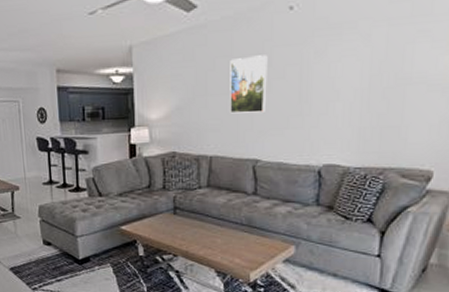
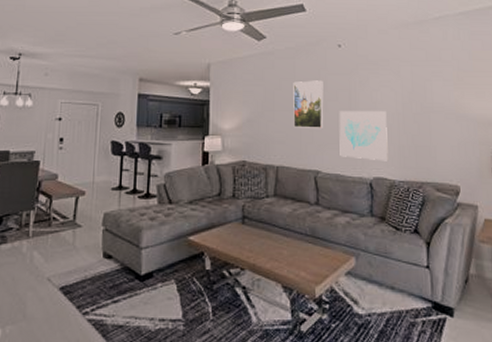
wall art: none [284,87,347,146] -> present [339,111,388,161]

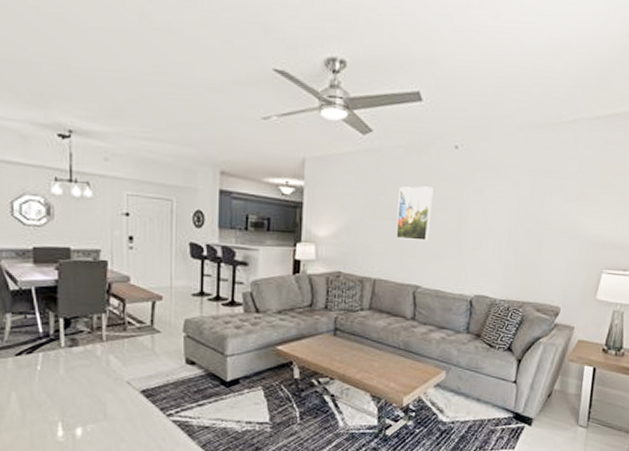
wall art: present [339,111,388,161] -> none [442,223,498,279]

